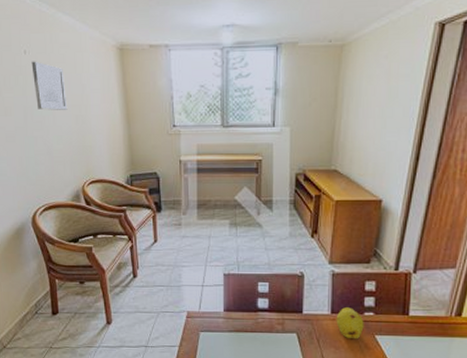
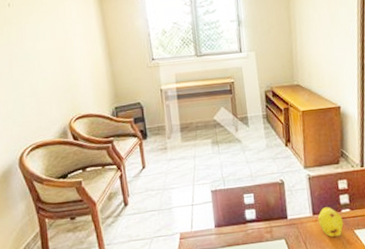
wall art: present [31,61,68,110] -> none [15,12,52,55]

